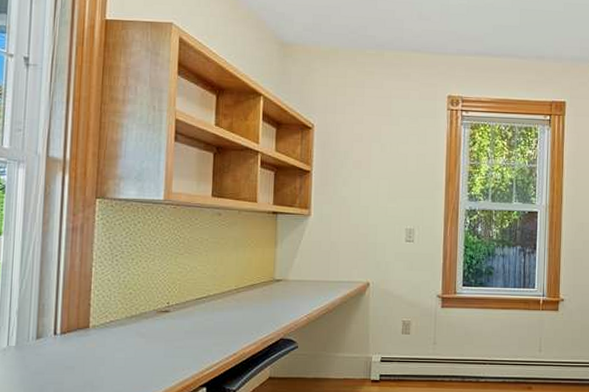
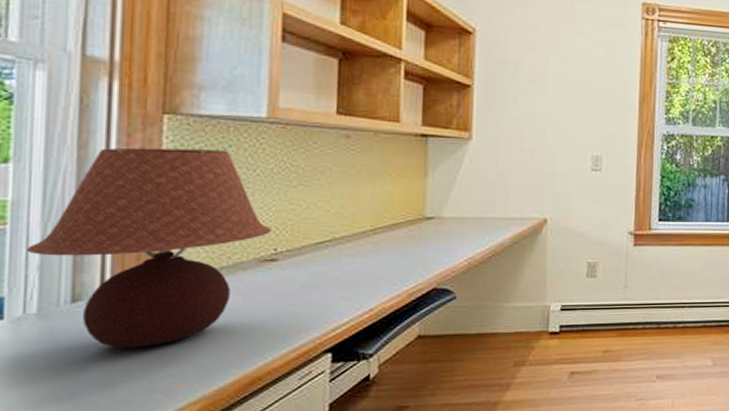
table lamp: none [10,224,166,376] -> present [26,147,272,349]

